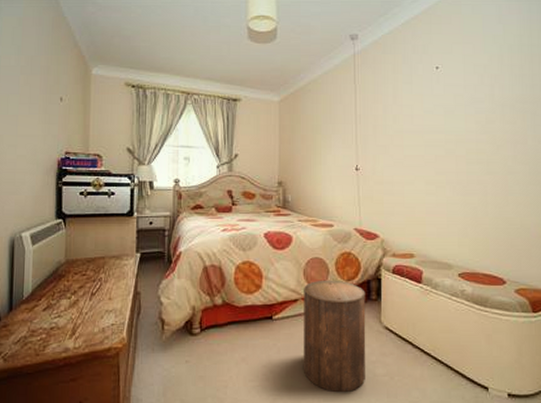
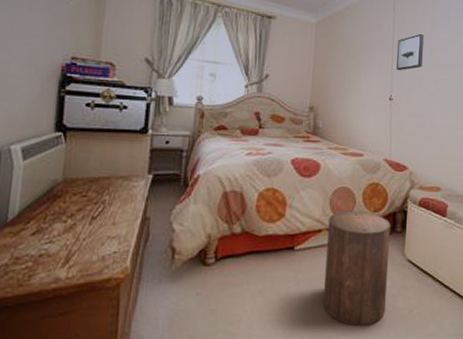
wall art: none [361,102,388,141] -> present [397,33,425,71]

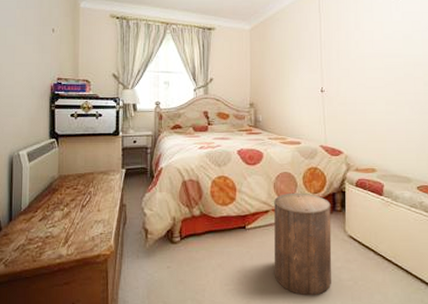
wall art: present [397,33,425,71] -> none [325,29,350,65]

